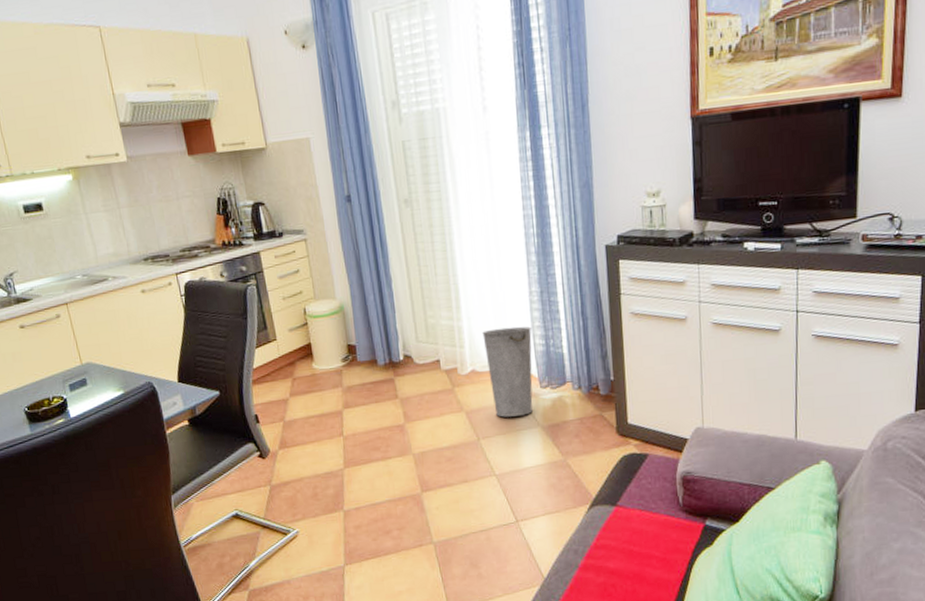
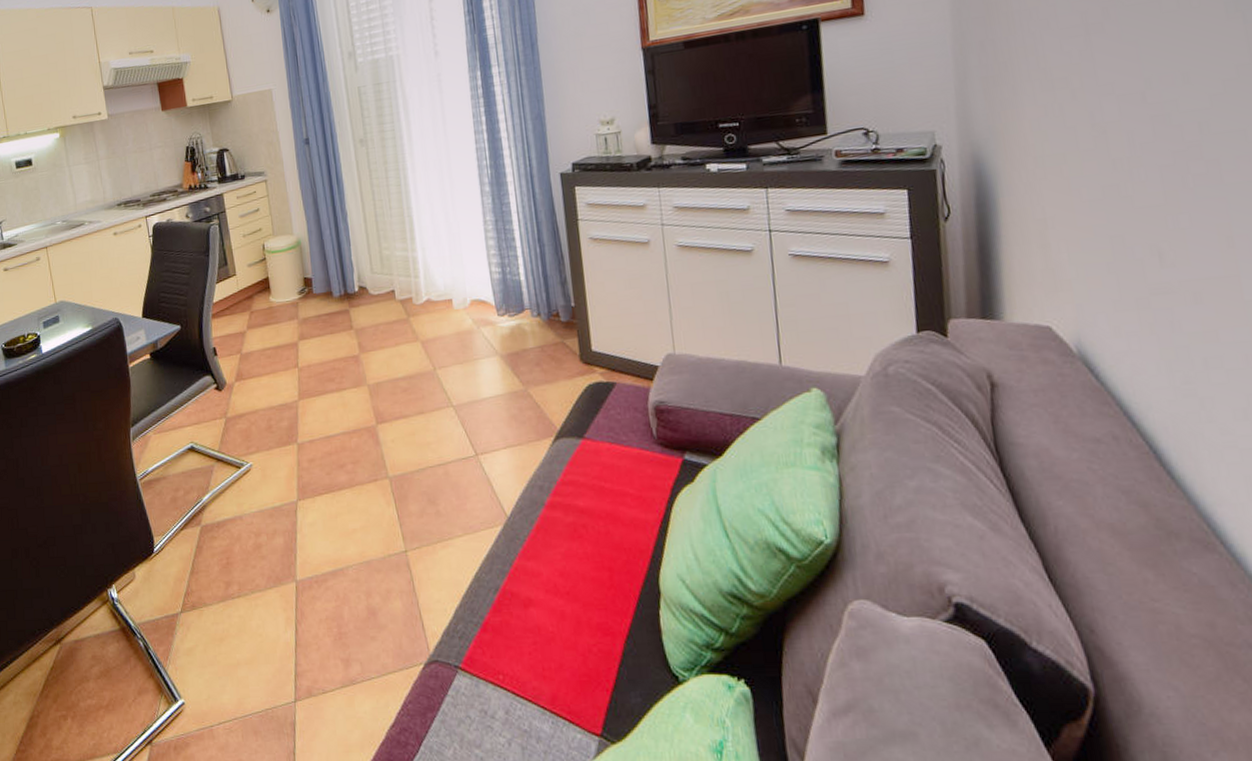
bucket: present [482,326,533,417] -> none [437,255,490,347]

